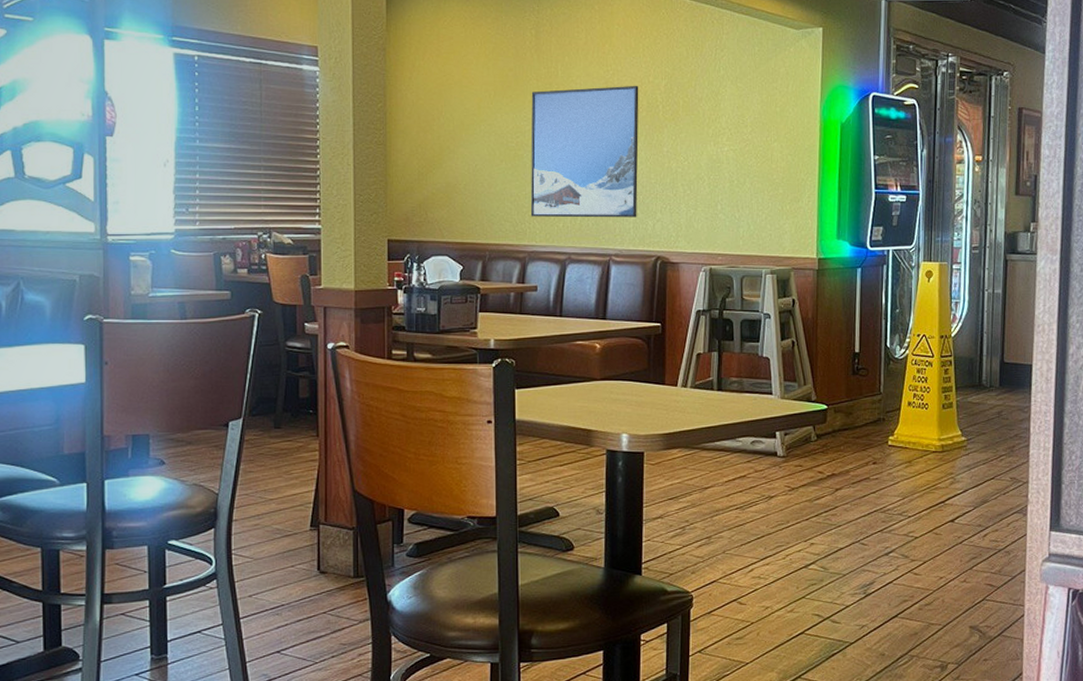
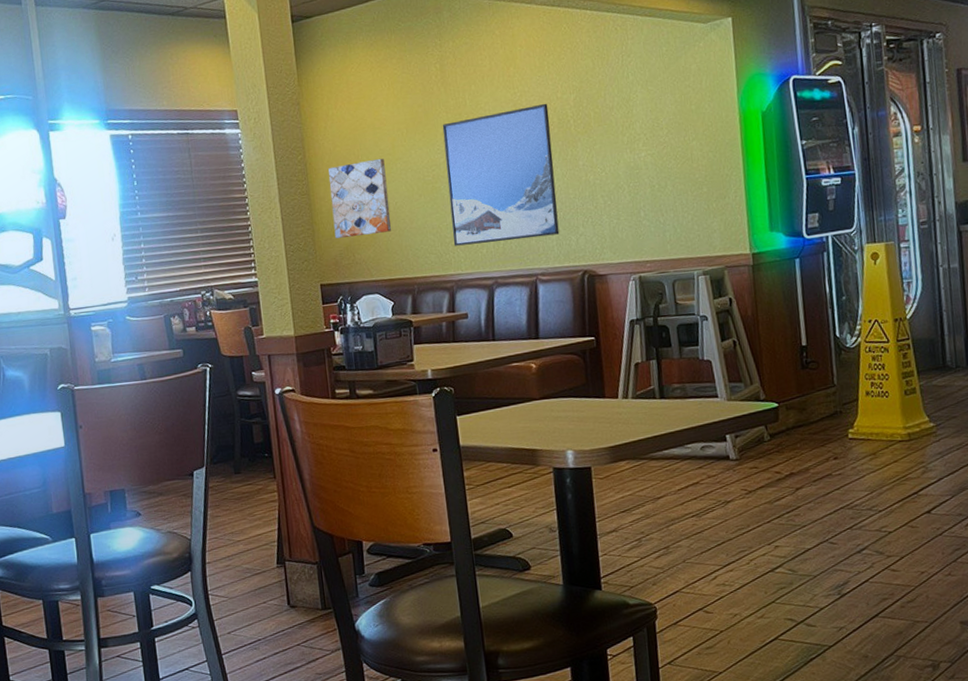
wall art: none [408,117,469,194] -> present [328,158,392,238]

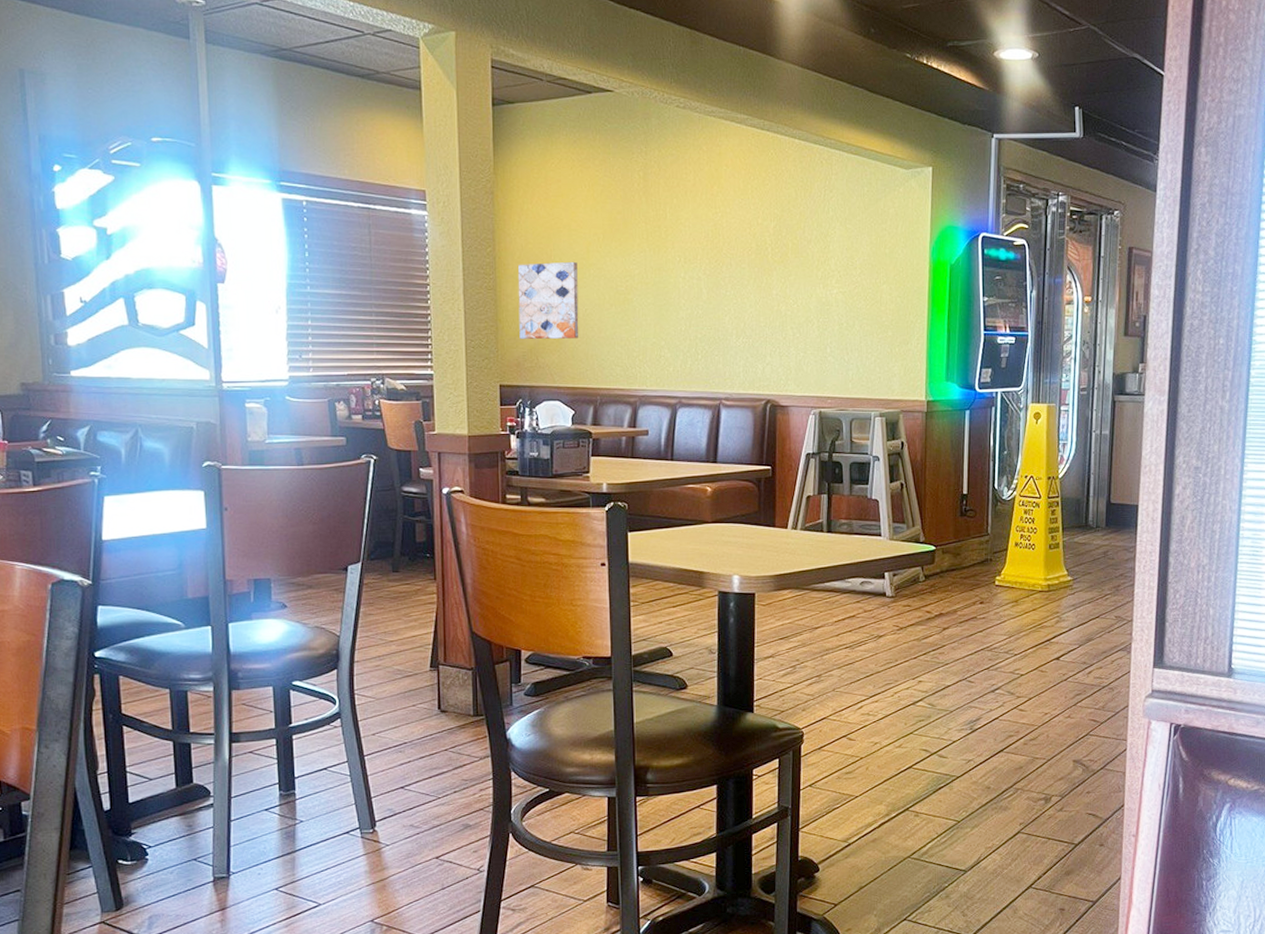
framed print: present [442,103,560,246] -> none [640,227,748,362]

